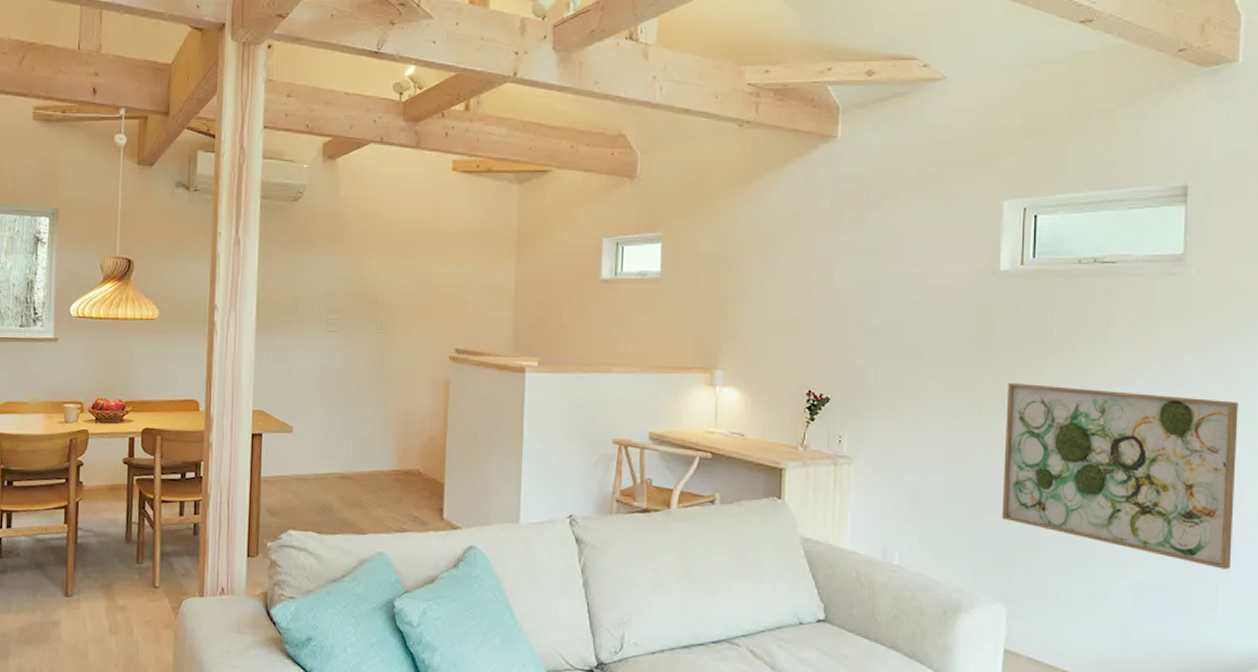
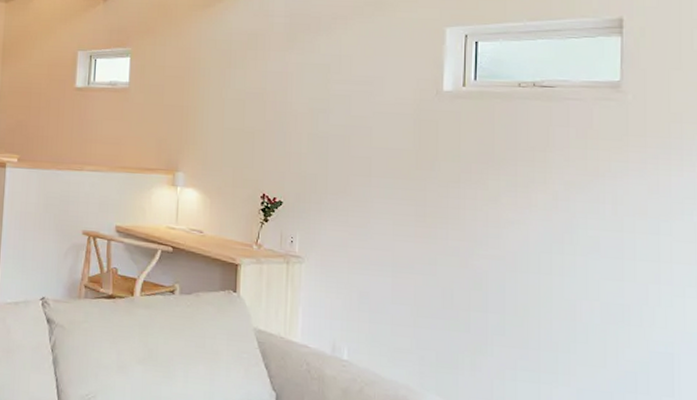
wall art: present [1001,383,1238,569] -> none [446,195,679,383]

